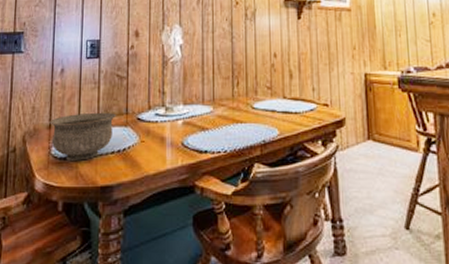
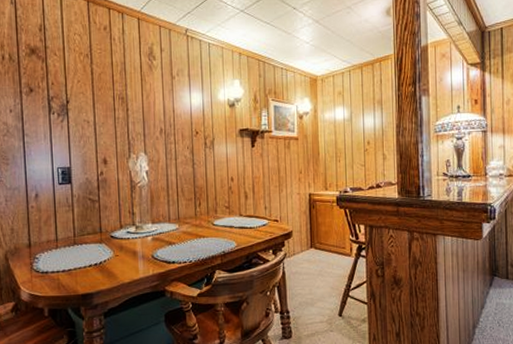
bowl: present [49,112,117,161] -> none [29,231,92,274]

